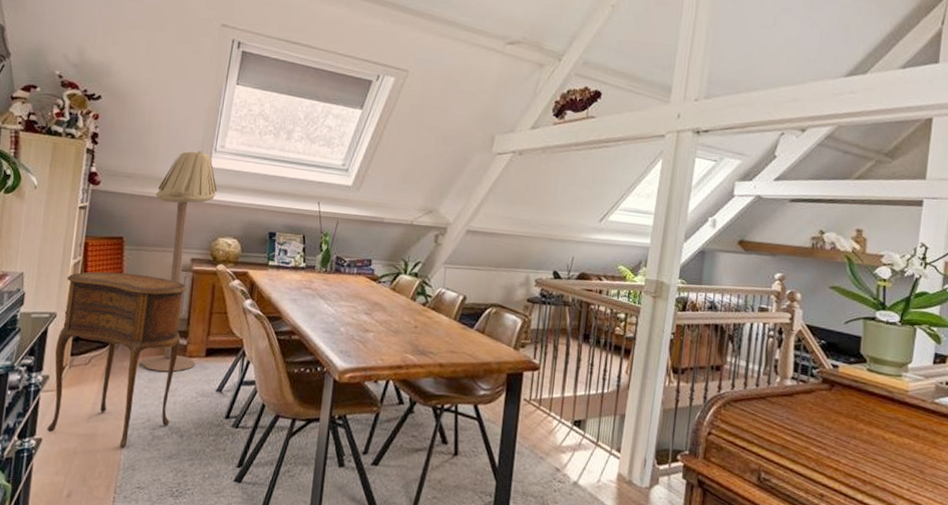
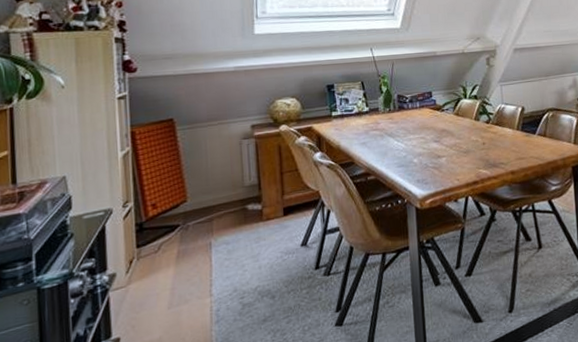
side table: present [47,271,188,449] -> none [117,150,258,330]
floor lamp: present [140,150,217,372] -> none [201,20,275,242]

